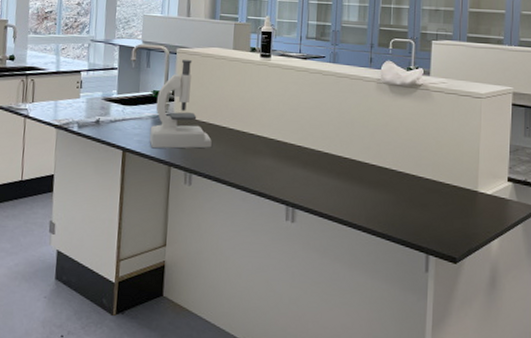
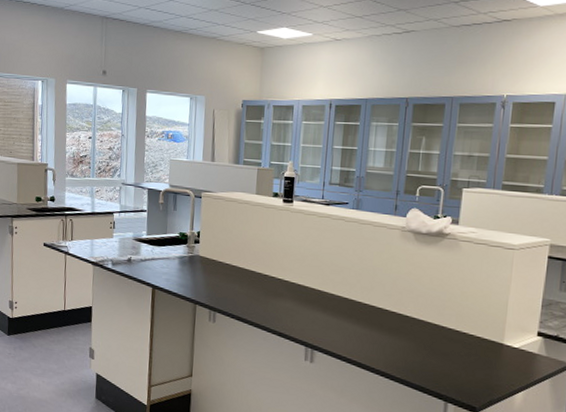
microscope: present [149,60,212,149] -> none [176,204,235,289]

